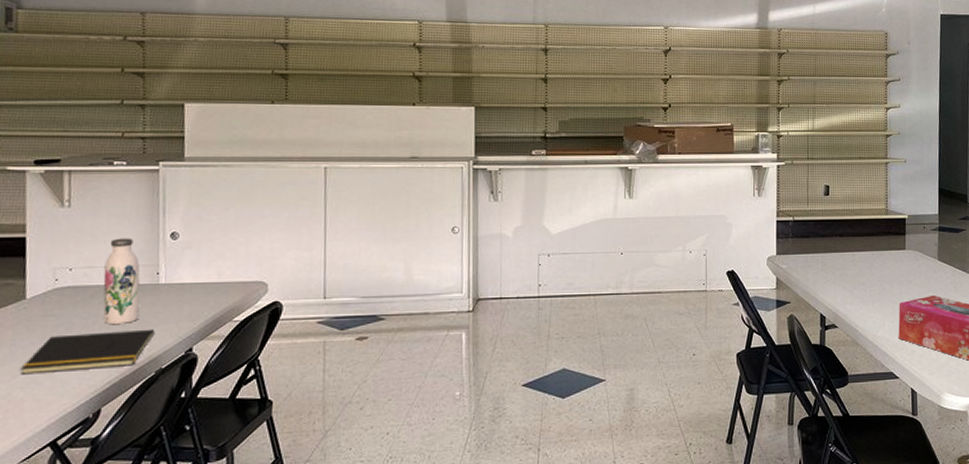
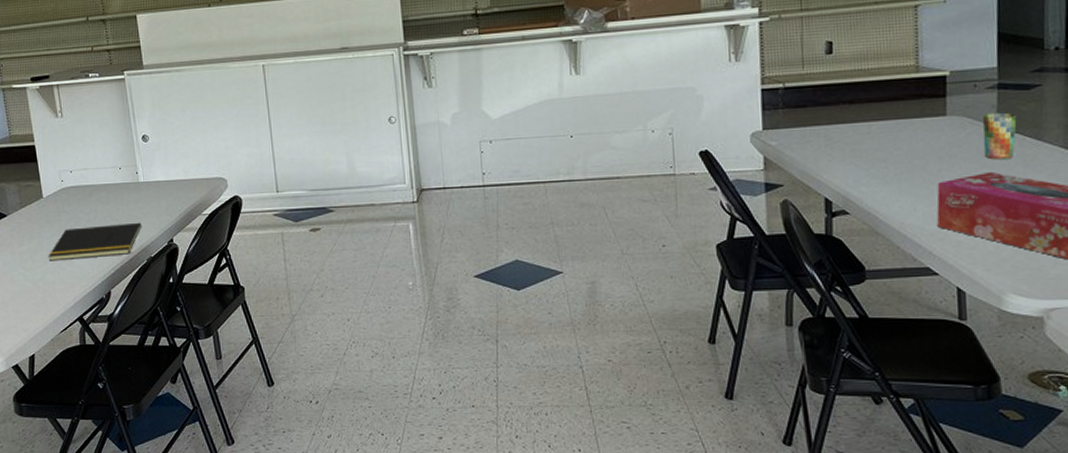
water bottle: present [103,238,140,325] -> none [95,142,129,219]
cup: none [928,249,951,286] -> present [982,112,1017,160]

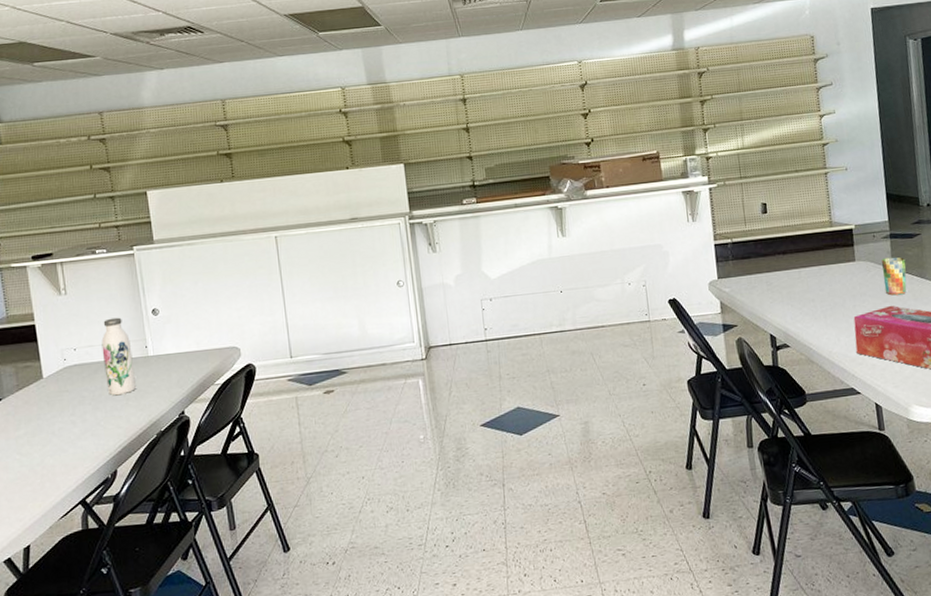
notepad: present [48,222,142,261] -> none [48,396,152,444]
water bottle: none [95,142,129,219] -> present [101,317,137,396]

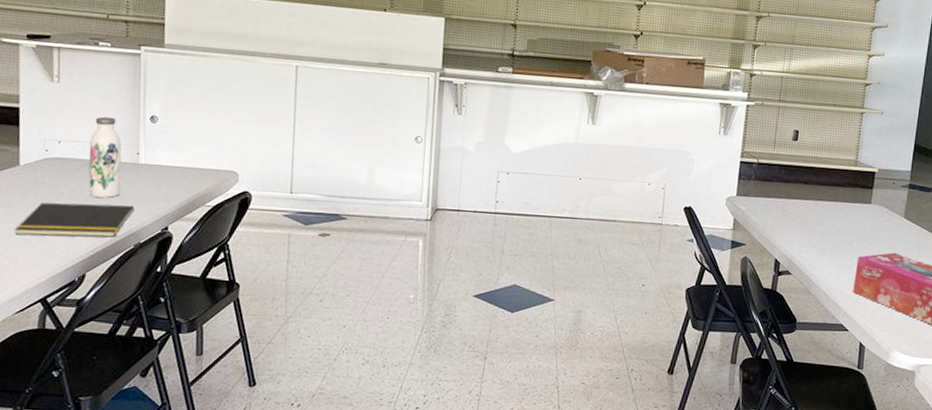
notepad: none [48,396,152,444] -> present [15,202,135,238]
cup: present [881,257,907,296] -> none [892,206,918,244]

